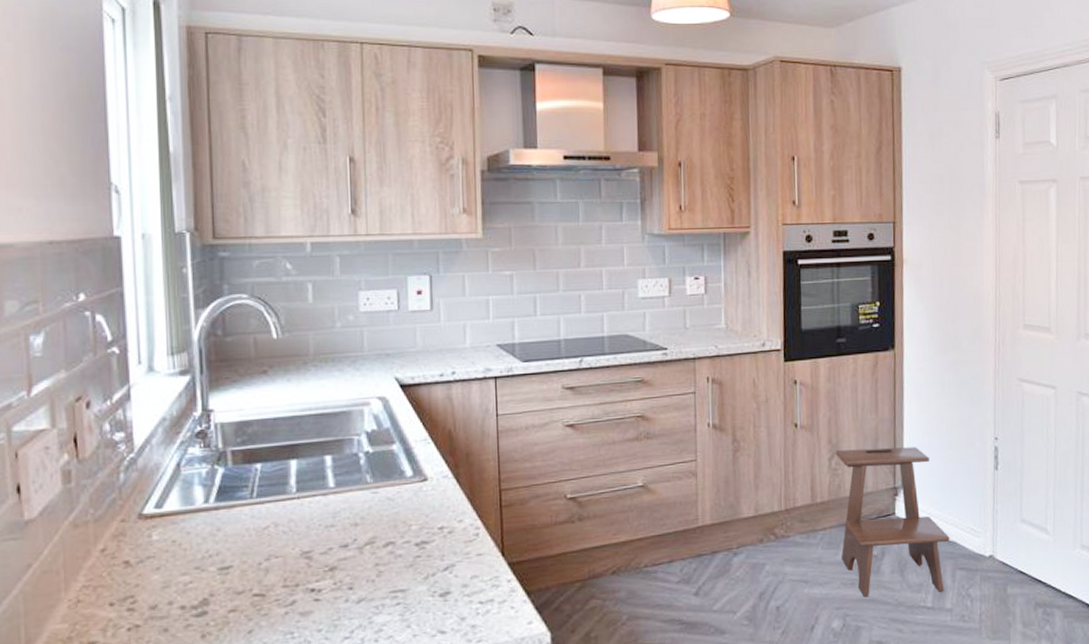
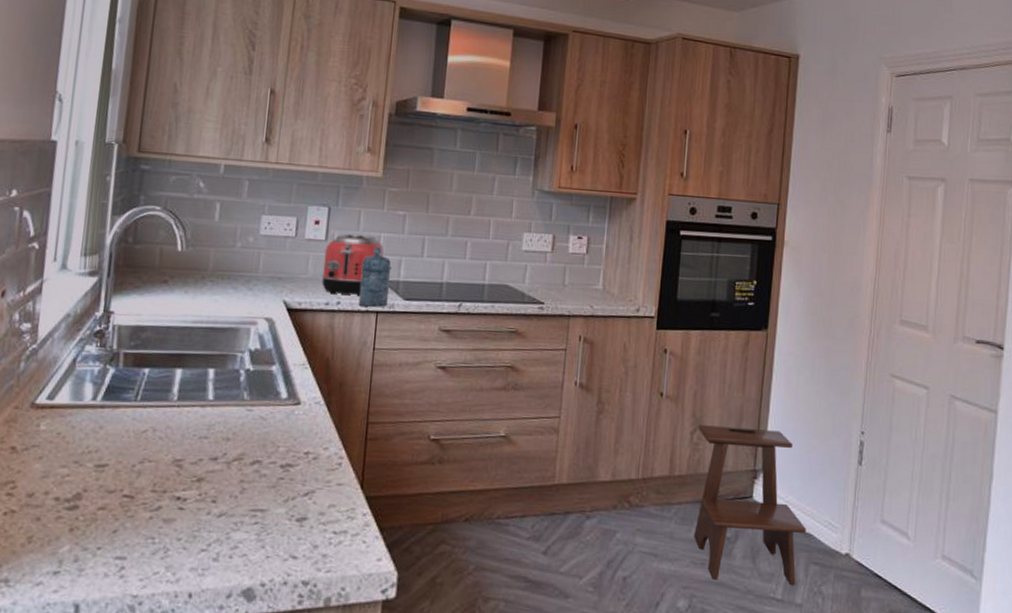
toaster: none [431,299,496,365] -> present [321,233,385,296]
canister: none [471,310,506,374] -> present [358,246,392,308]

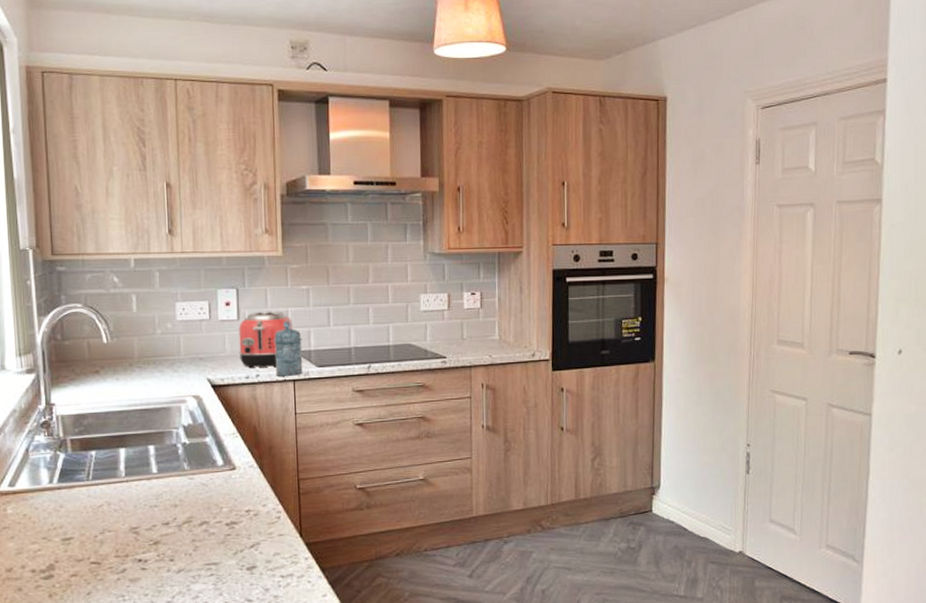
step stool: present [694,425,807,585] -> none [598,451,703,585]

